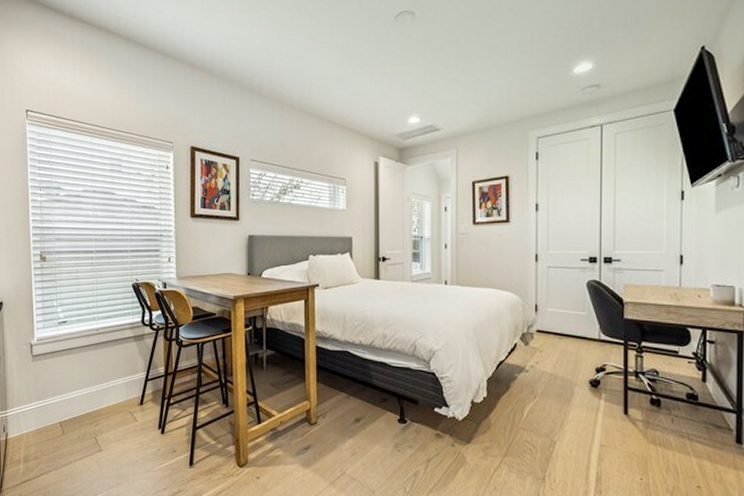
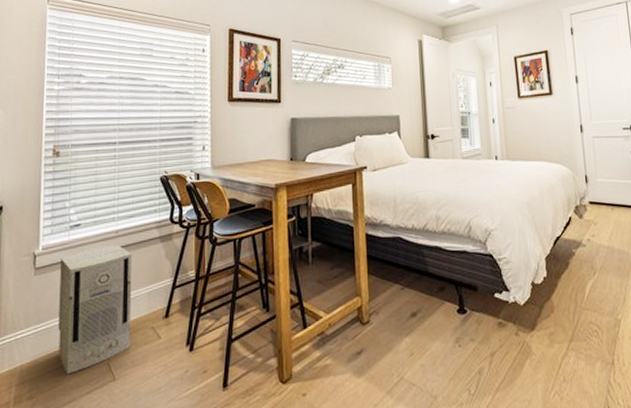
air purifier: none [53,341,113,443] -> present [58,245,132,375]

